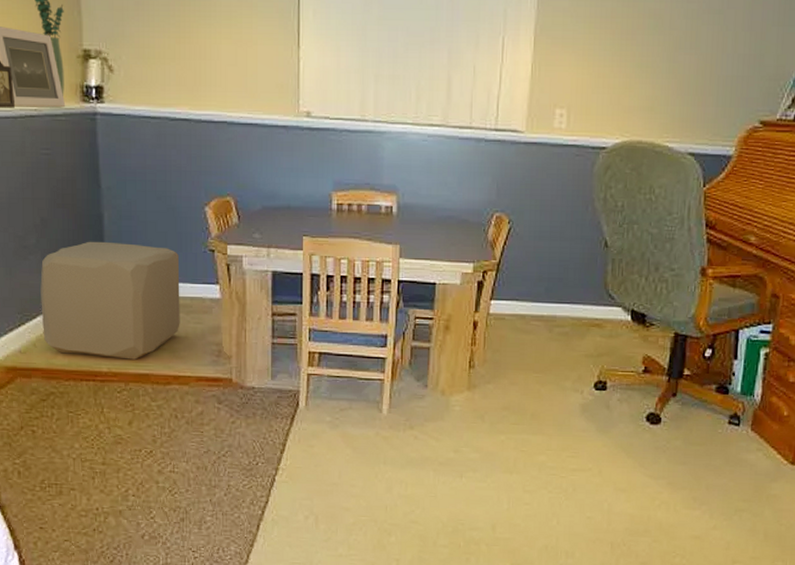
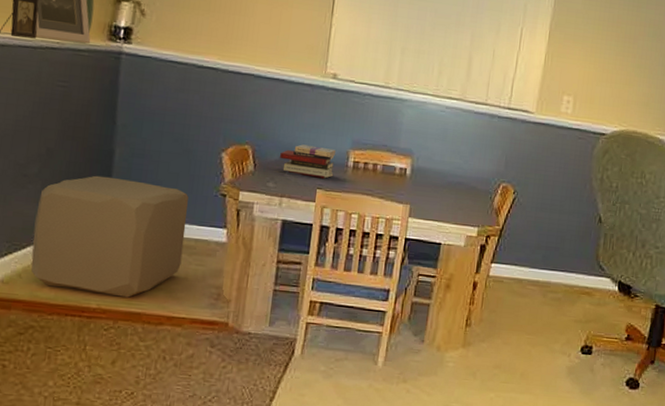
books: none [263,191,319,225] -> present [280,144,337,179]

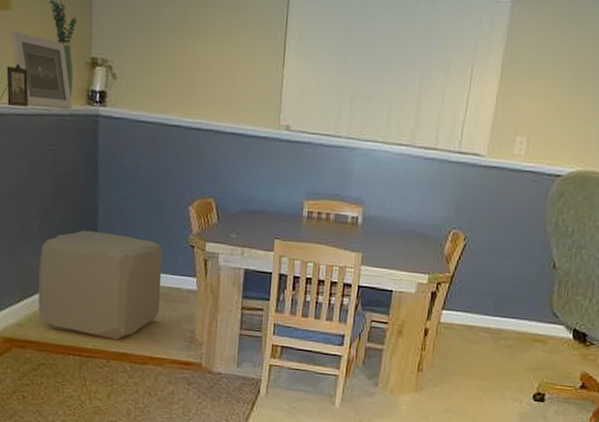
books: present [280,144,337,179] -> none [240,196,292,229]

